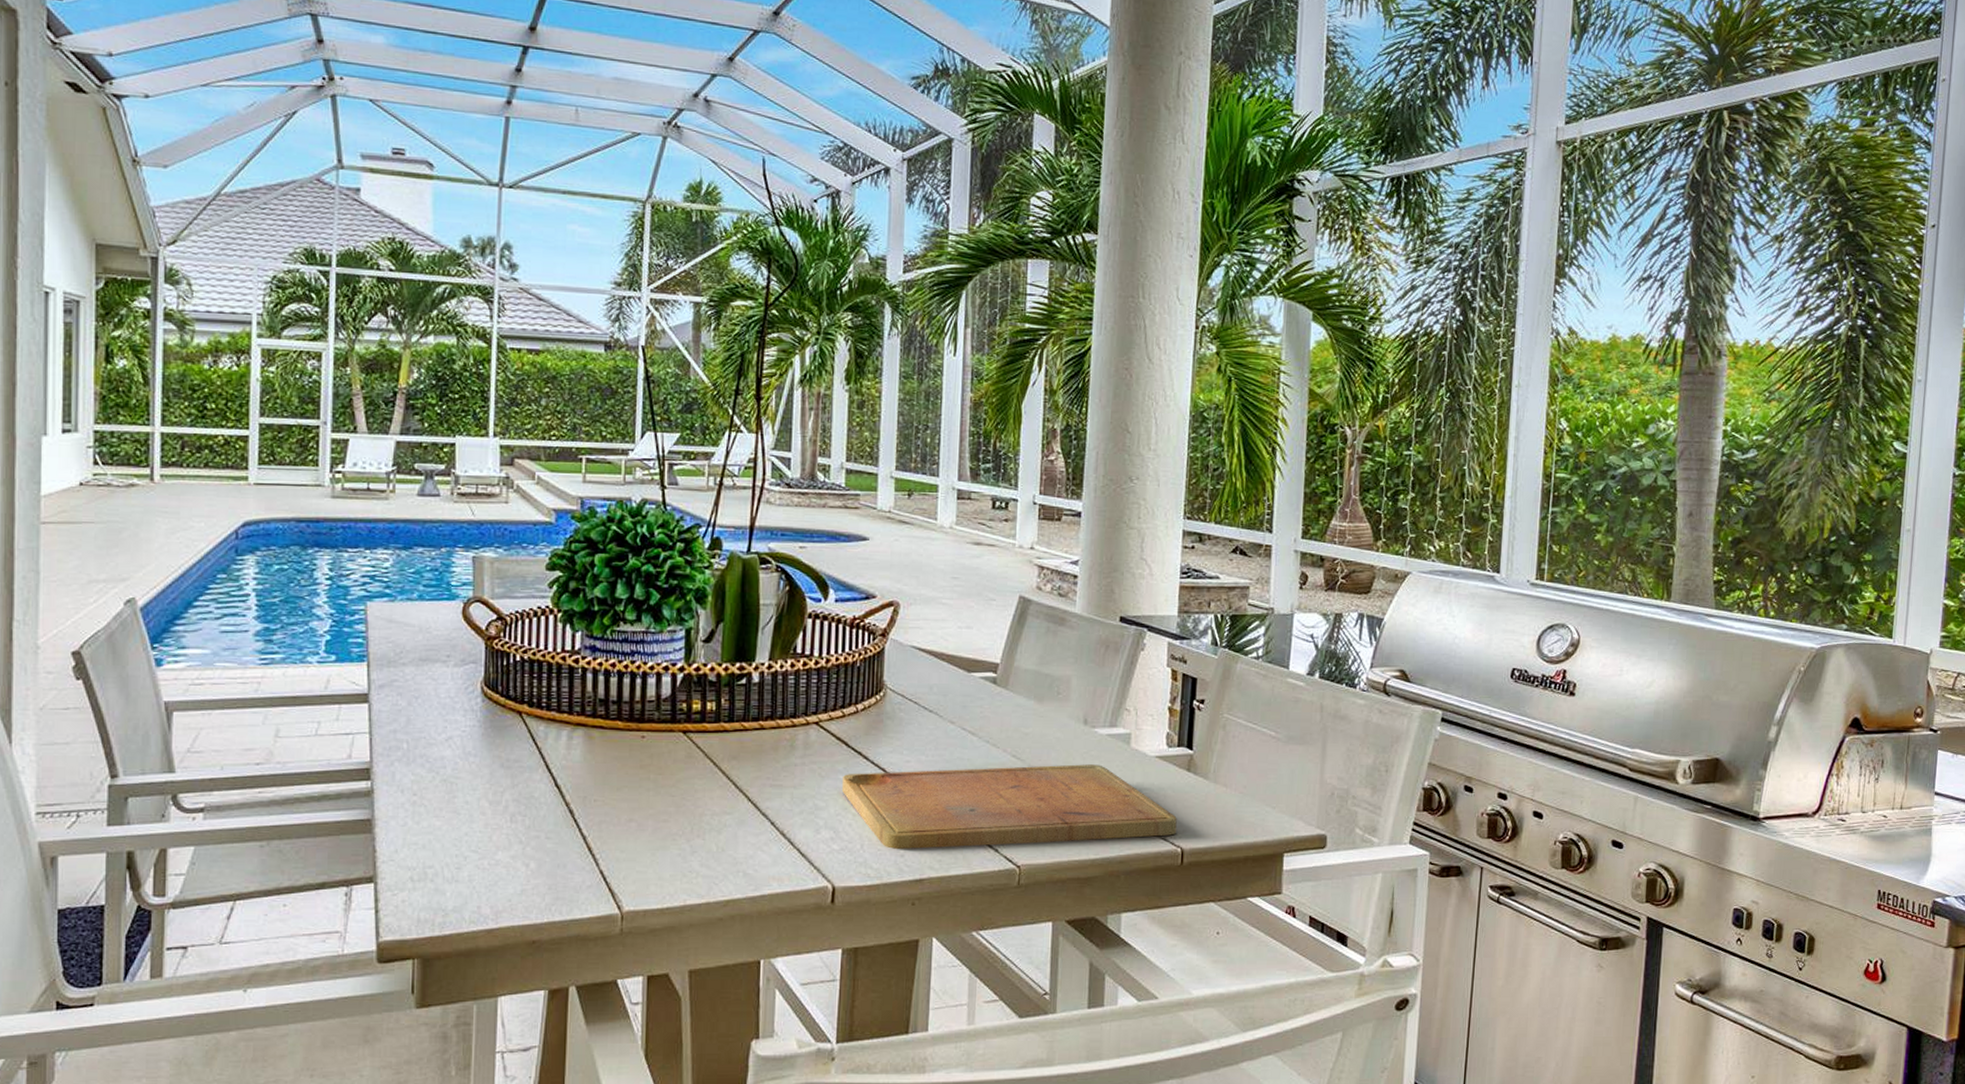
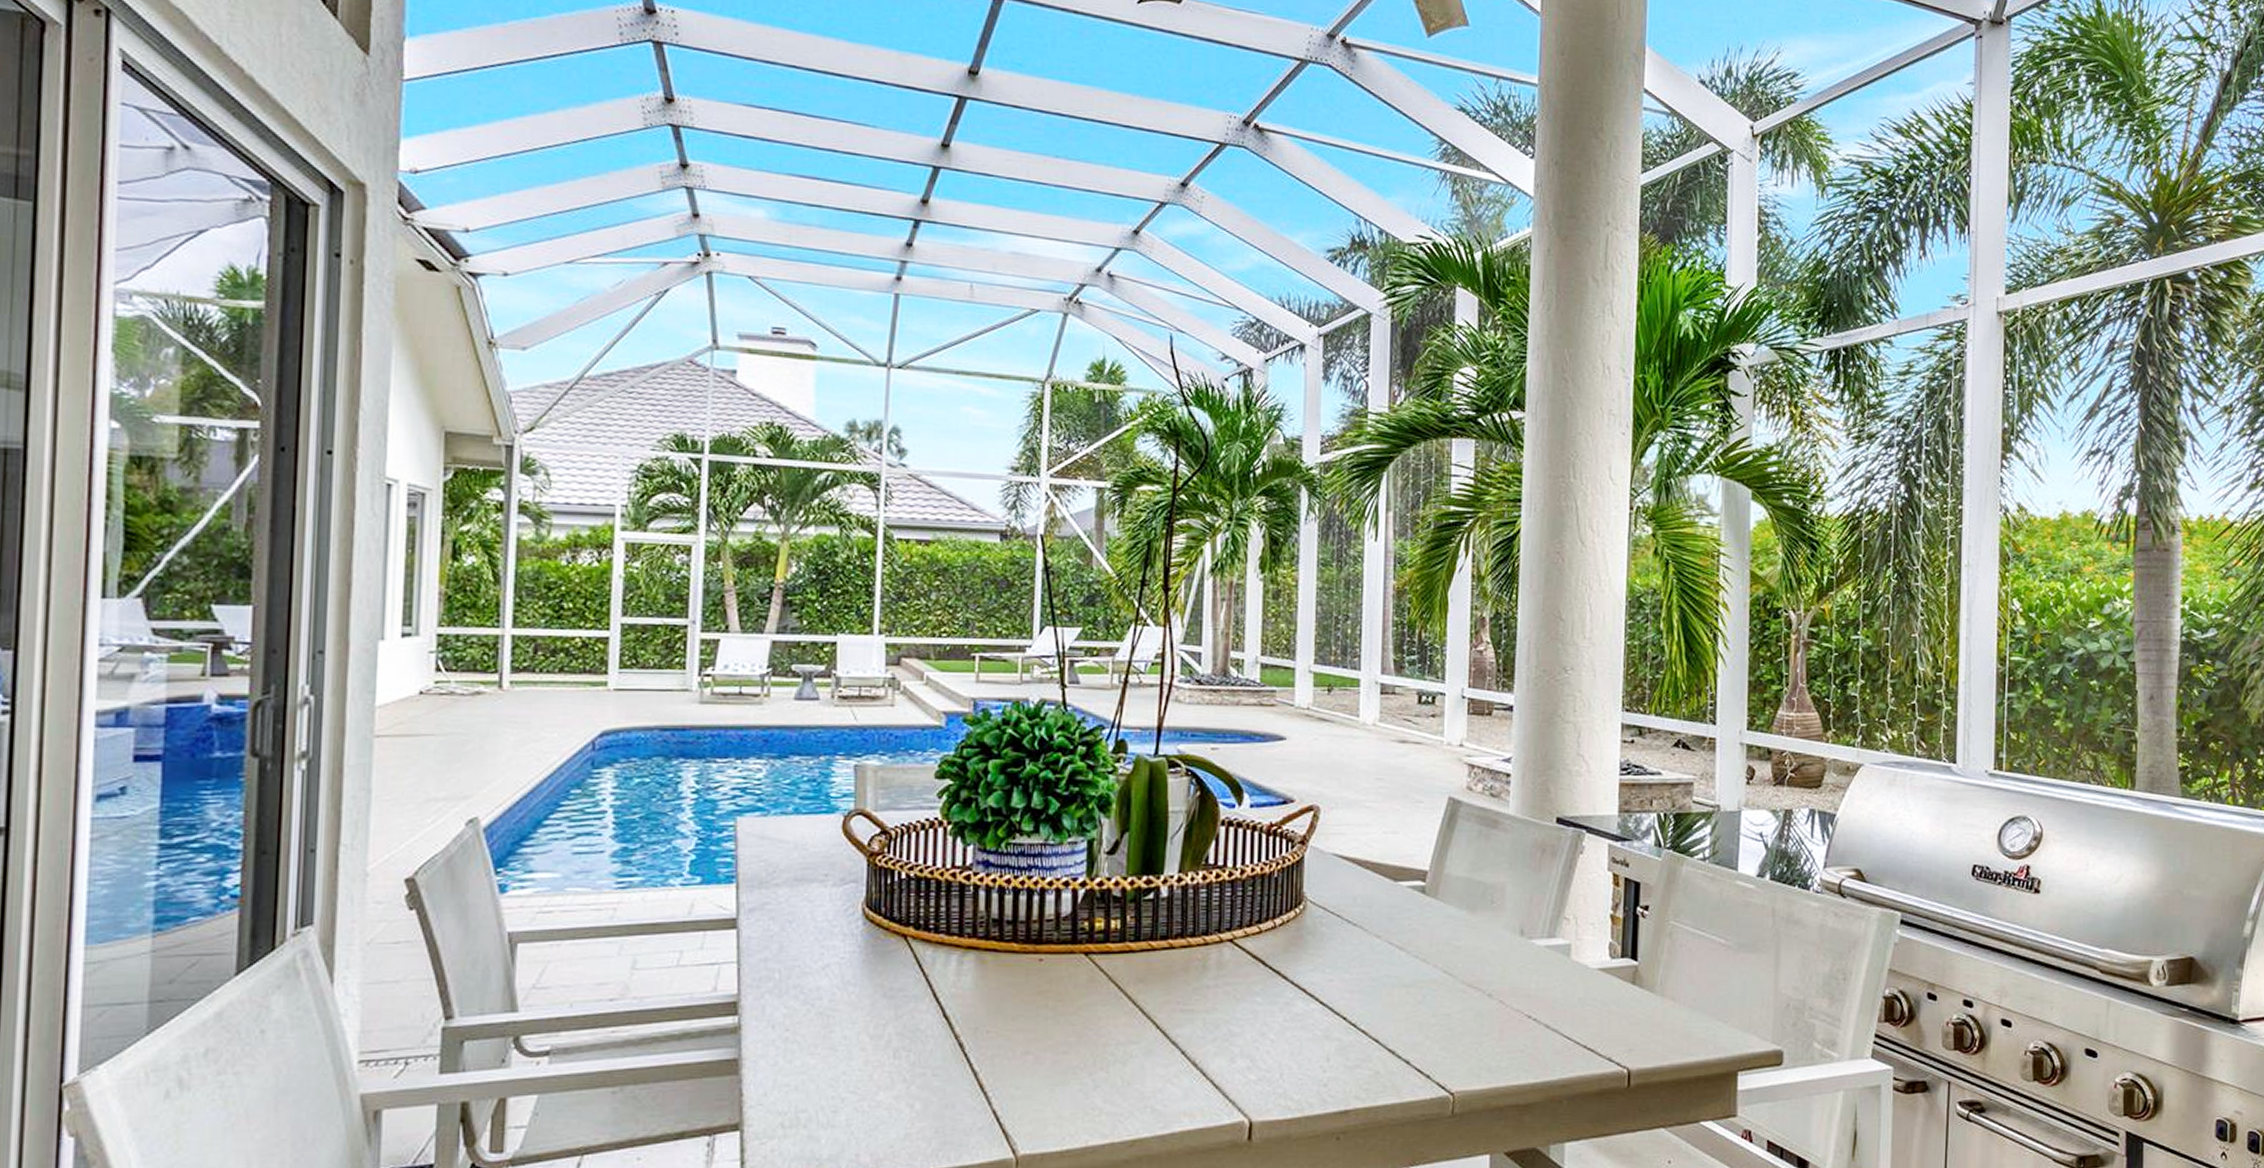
cutting board: present [841,764,1177,850] -> none [1258,979,1622,1079]

